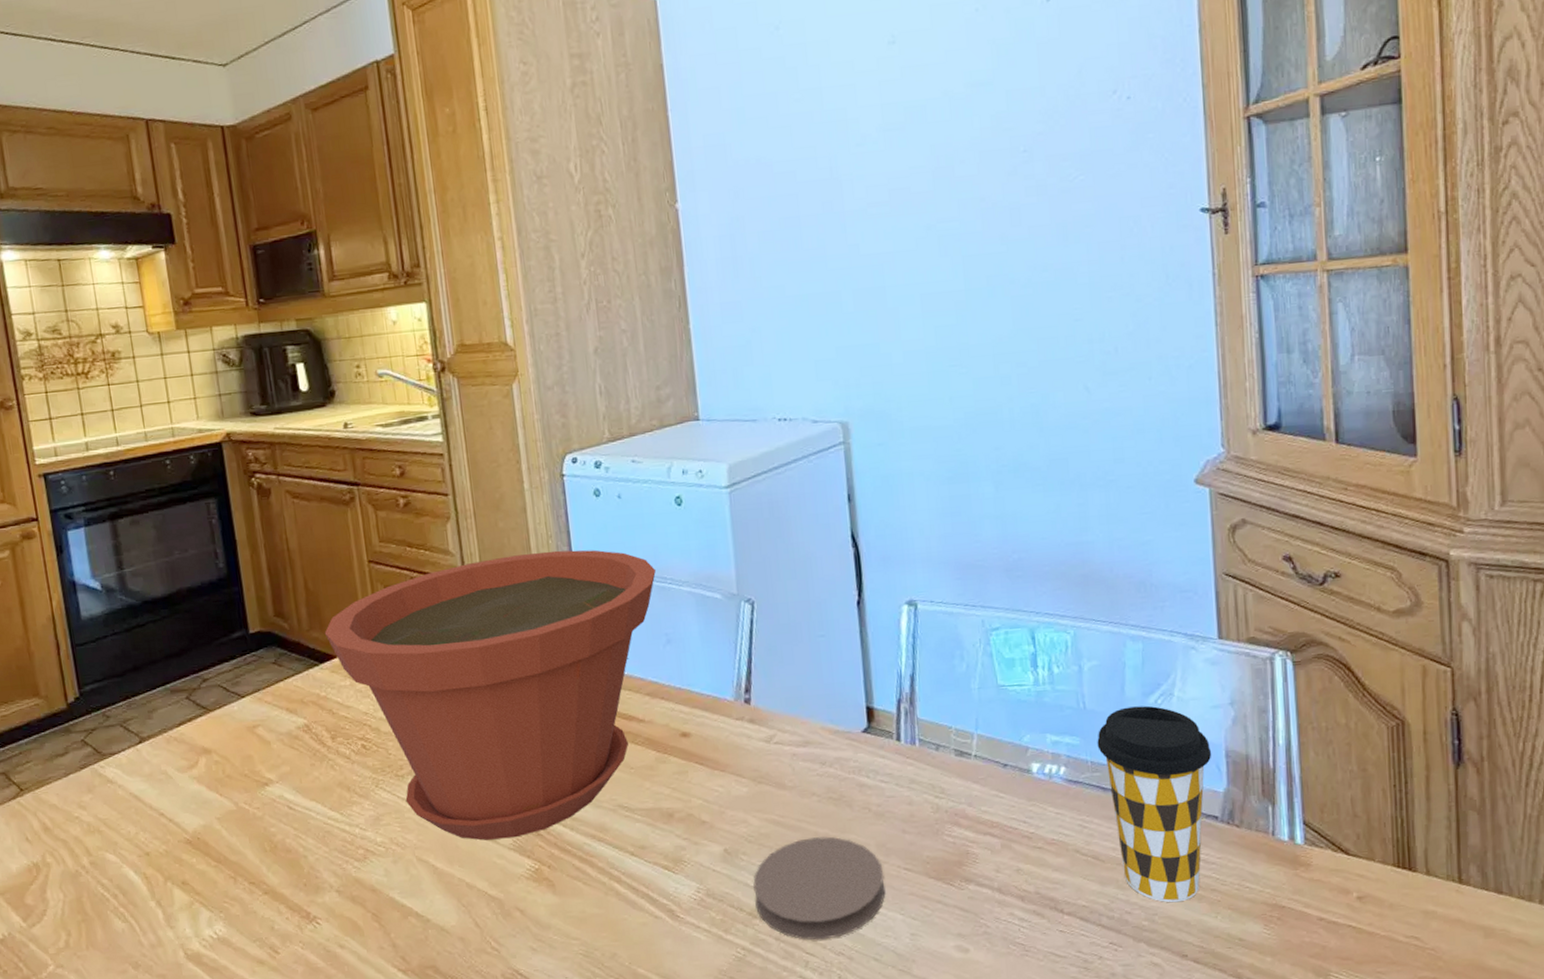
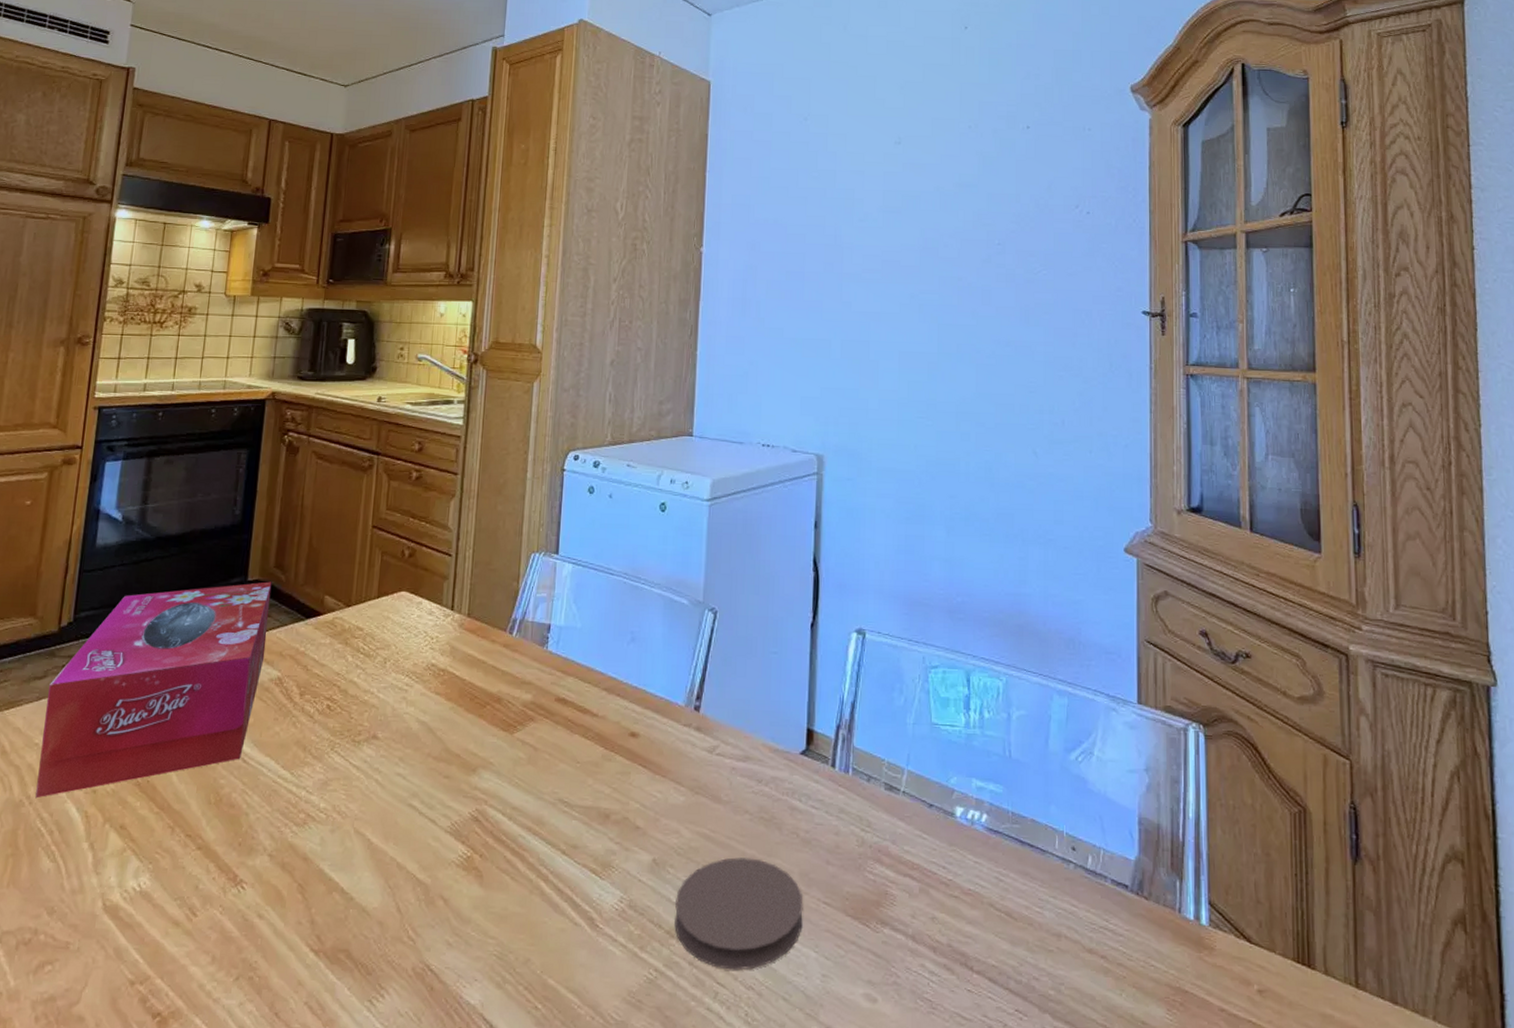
tissue box: none [73,631,287,867] -> present [35,581,272,799]
plant pot: present [324,549,656,841] -> none [317,538,632,821]
coffee cup: present [1097,705,1212,903] -> none [1019,761,1126,974]

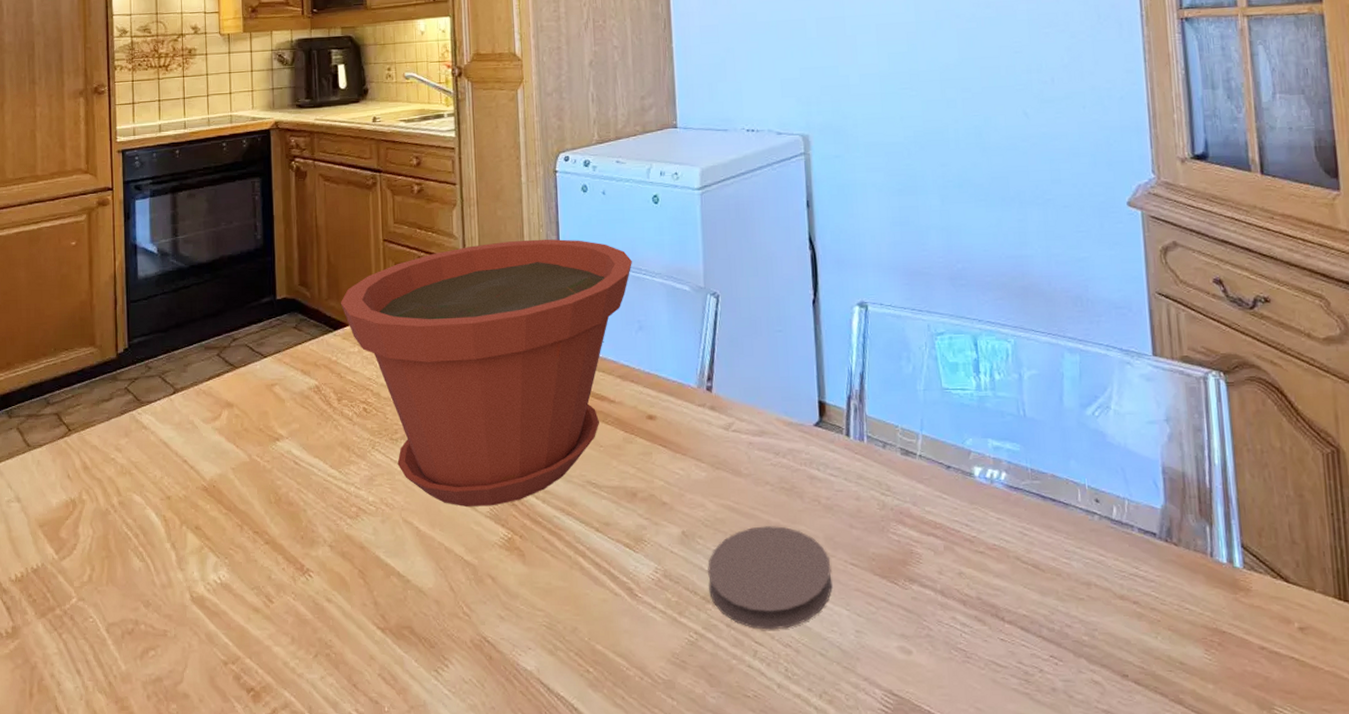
tissue box: present [35,581,272,799] -> none [116,298,301,507]
plant pot: none [317,538,632,821] -> present [340,239,632,507]

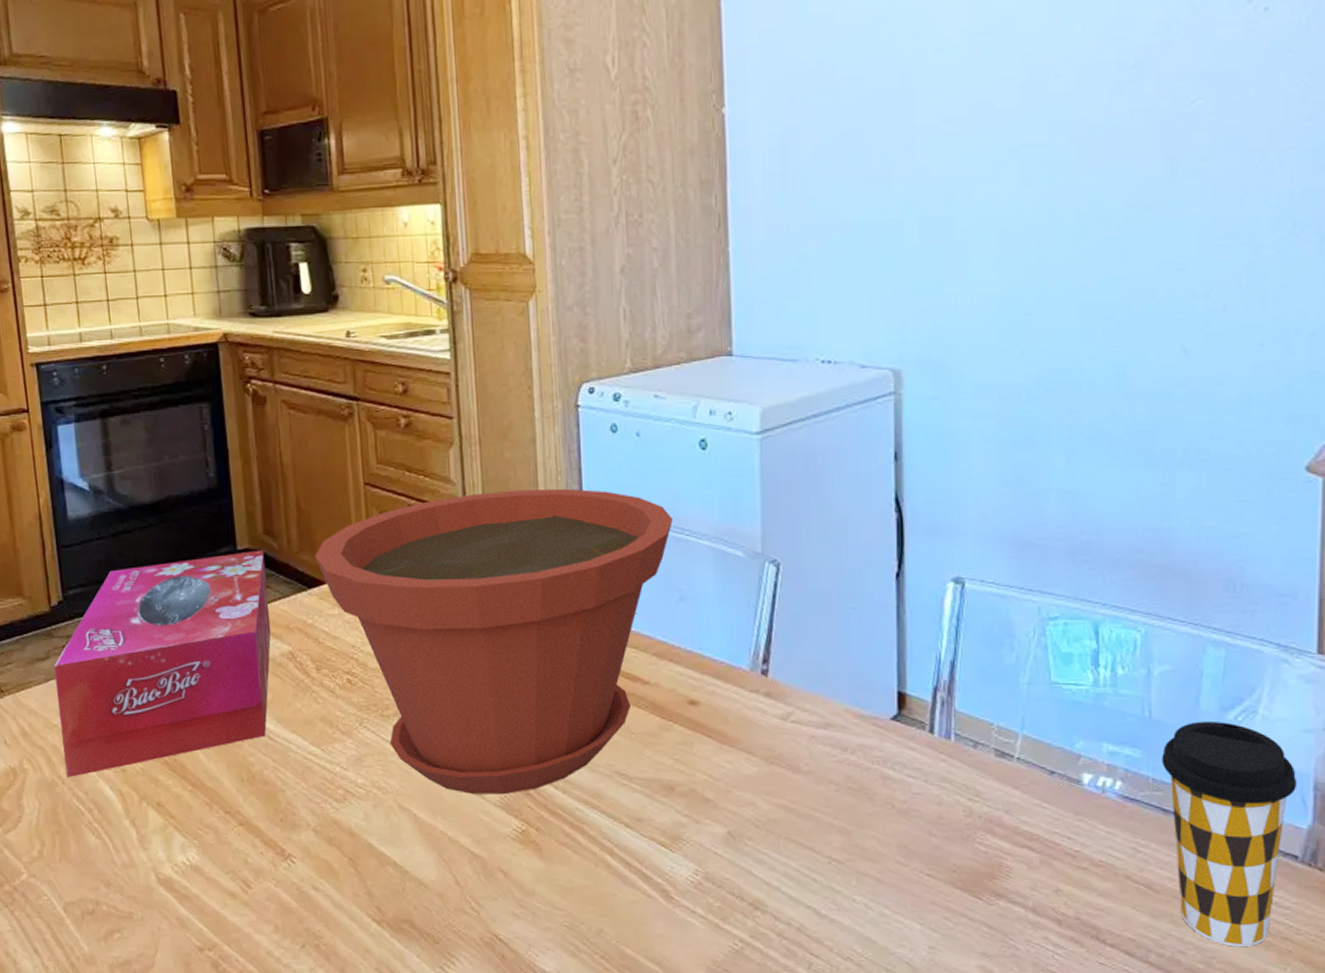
tissue box: none [116,298,301,507] -> present [54,550,271,778]
coaster: present [708,526,833,630] -> none [757,829,904,942]
coffee cup: none [1036,417,1149,619] -> present [1162,721,1298,948]

